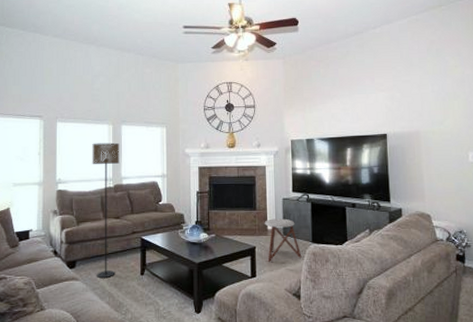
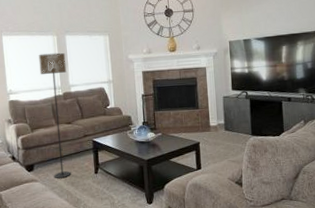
stool: present [264,218,302,262] -> none [206,115,243,155]

